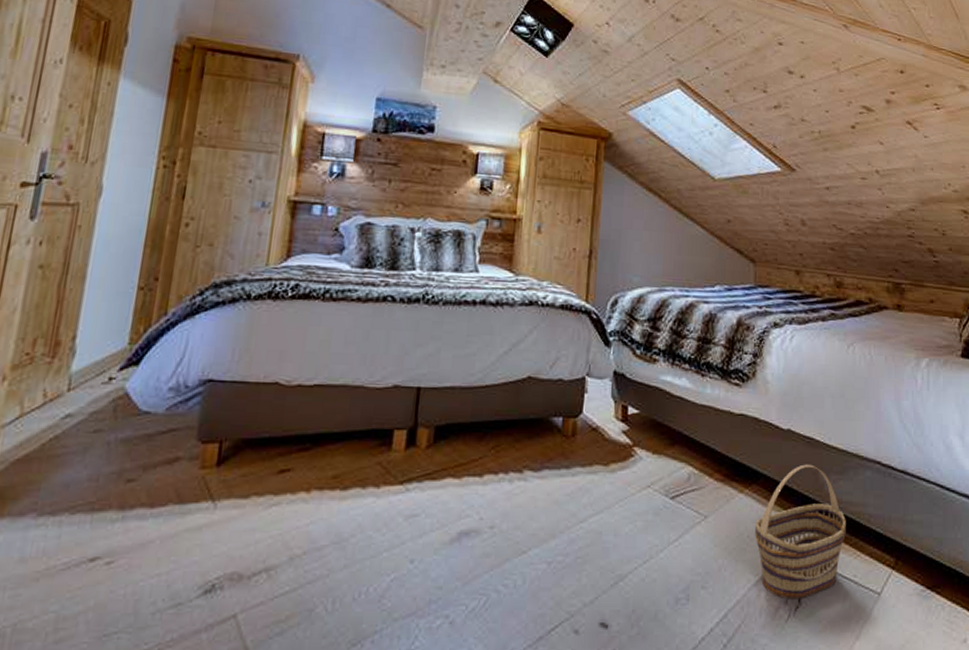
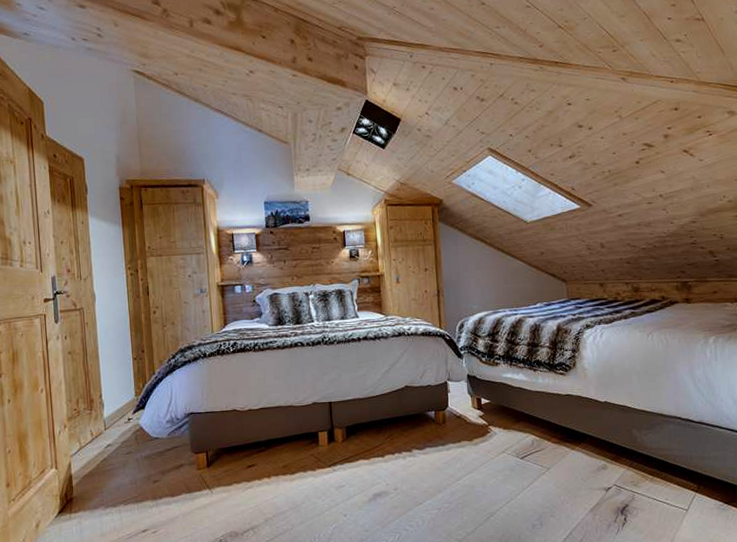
basket: present [755,464,846,599] -> none [586,425,657,519]

